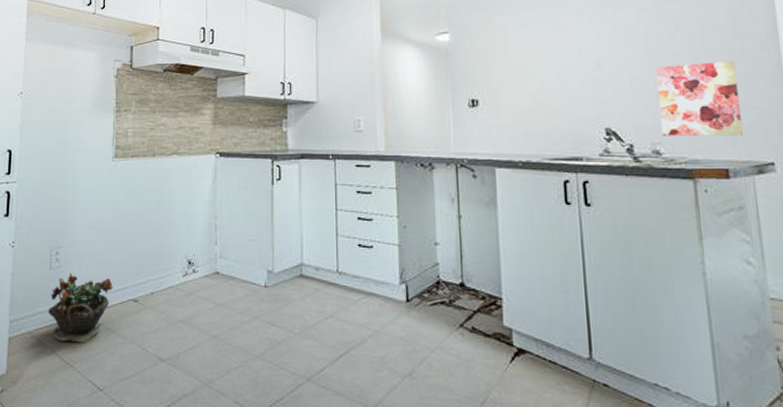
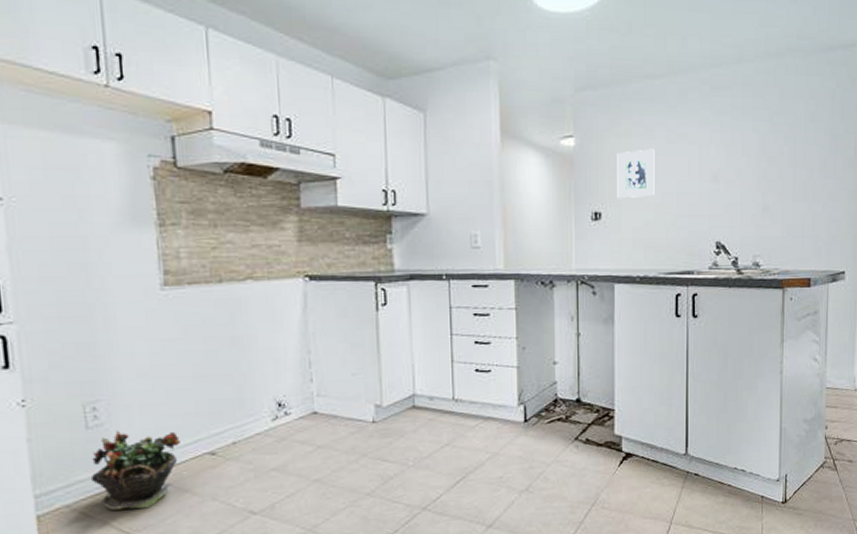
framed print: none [491,40,533,86] -> present [617,149,655,198]
wall art: present [655,61,743,136] -> none [762,177,827,249]

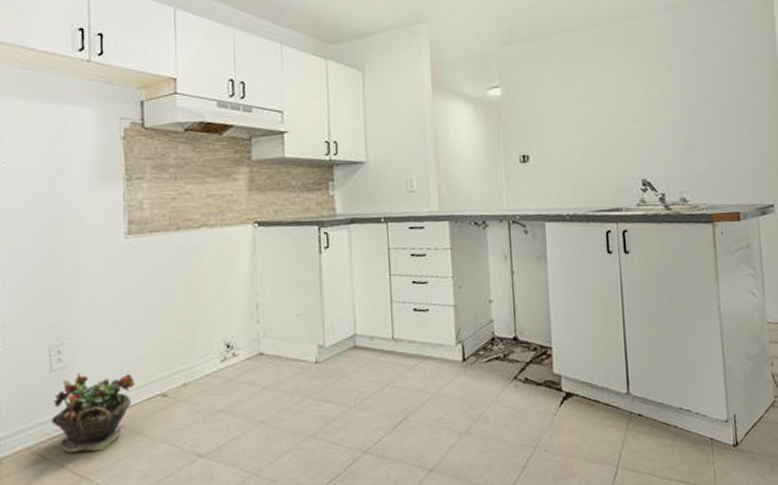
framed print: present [617,149,655,198] -> none [541,95,579,141]

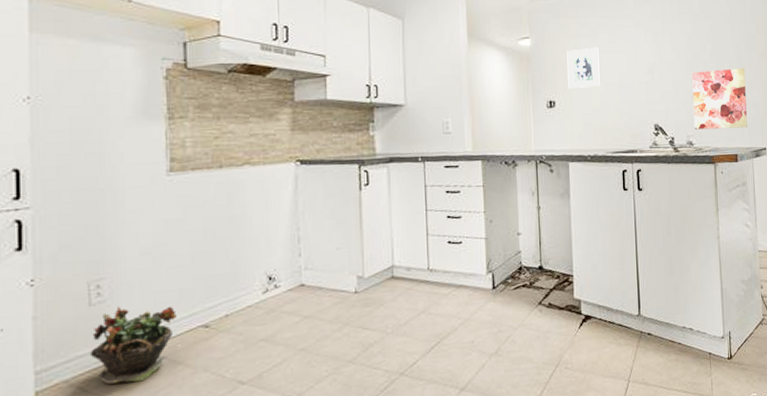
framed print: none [541,95,579,141] -> present [567,47,600,88]
wall art: none [683,114,751,185] -> present [691,68,747,130]

